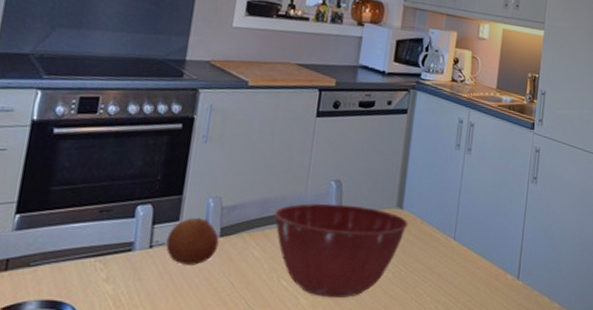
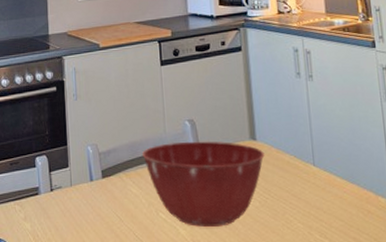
fruit: present [166,217,219,265] -> none [62,163,103,204]

